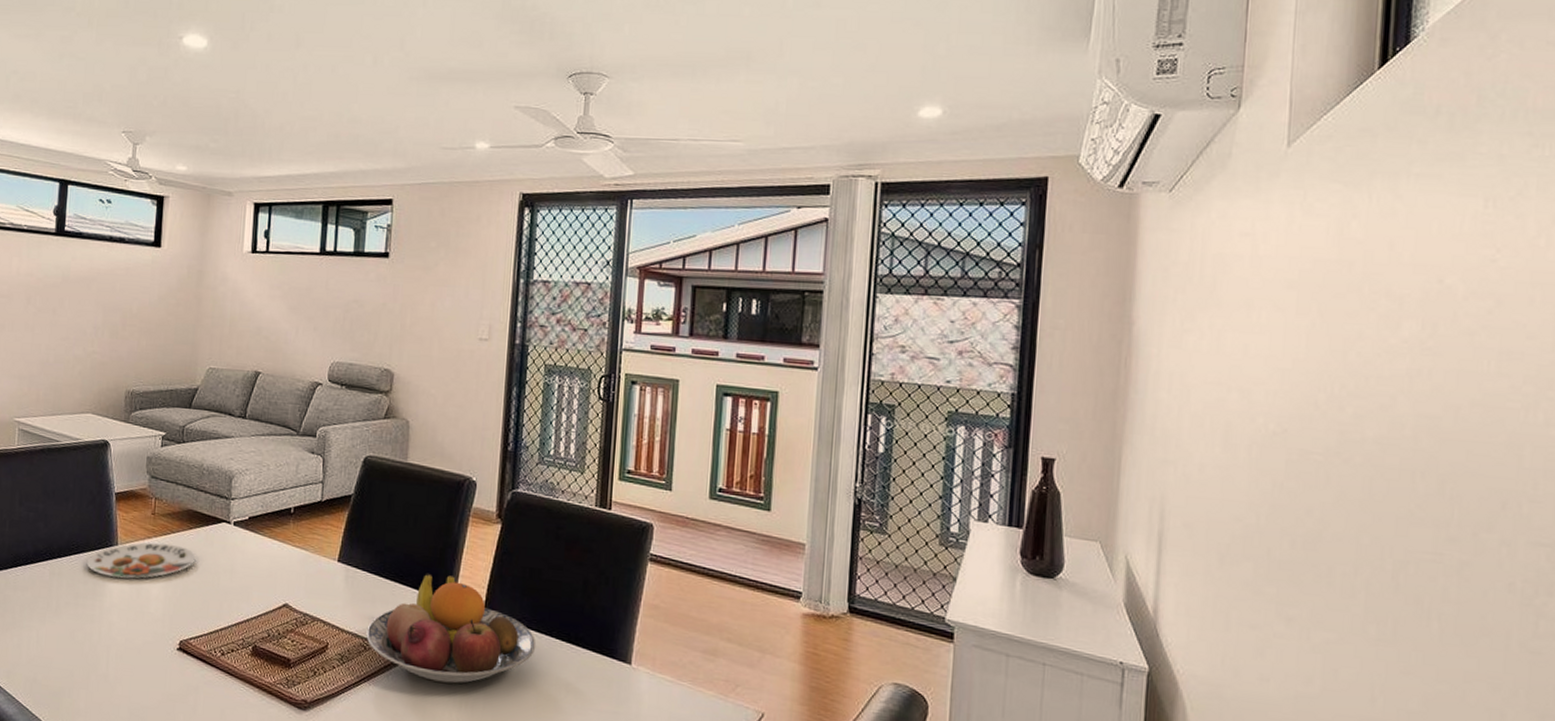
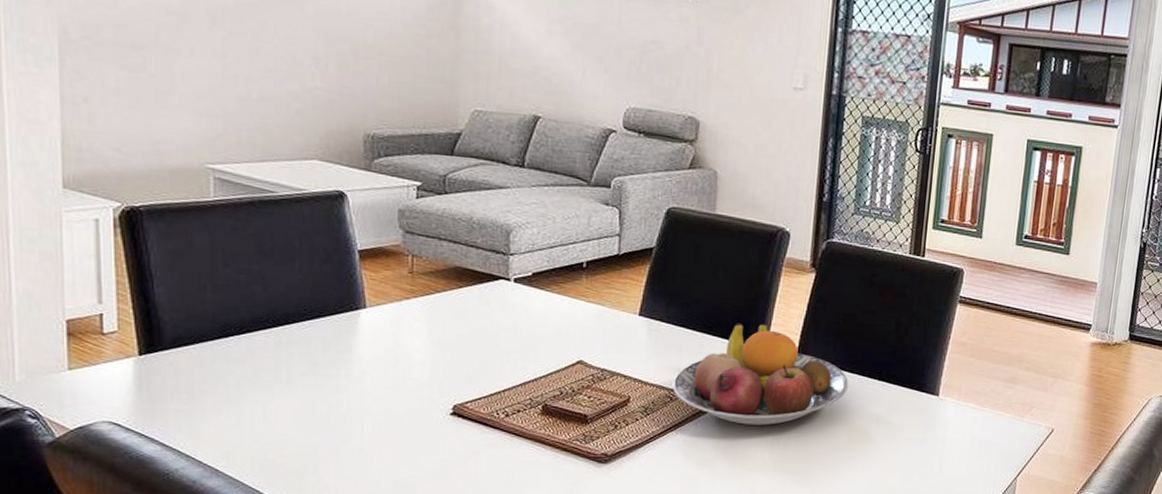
plate: present [87,542,196,579] -> none [326,303,469,344]

